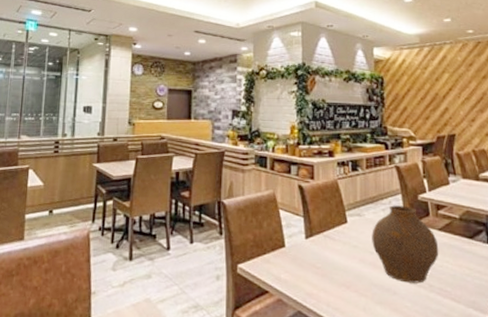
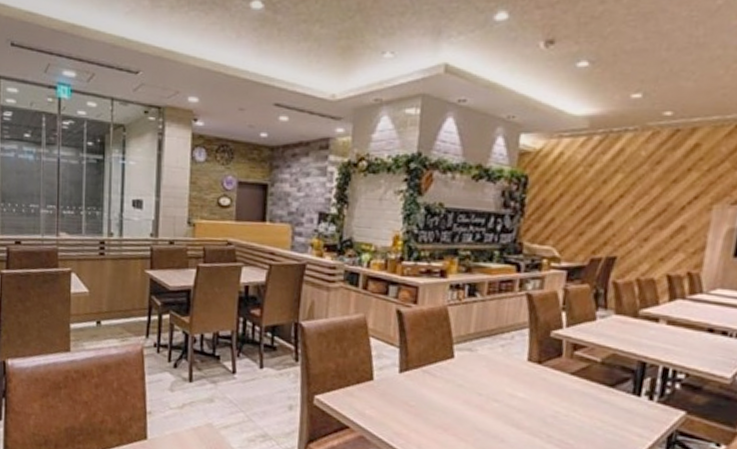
vase: present [372,205,439,284] -> none [482,341,568,433]

